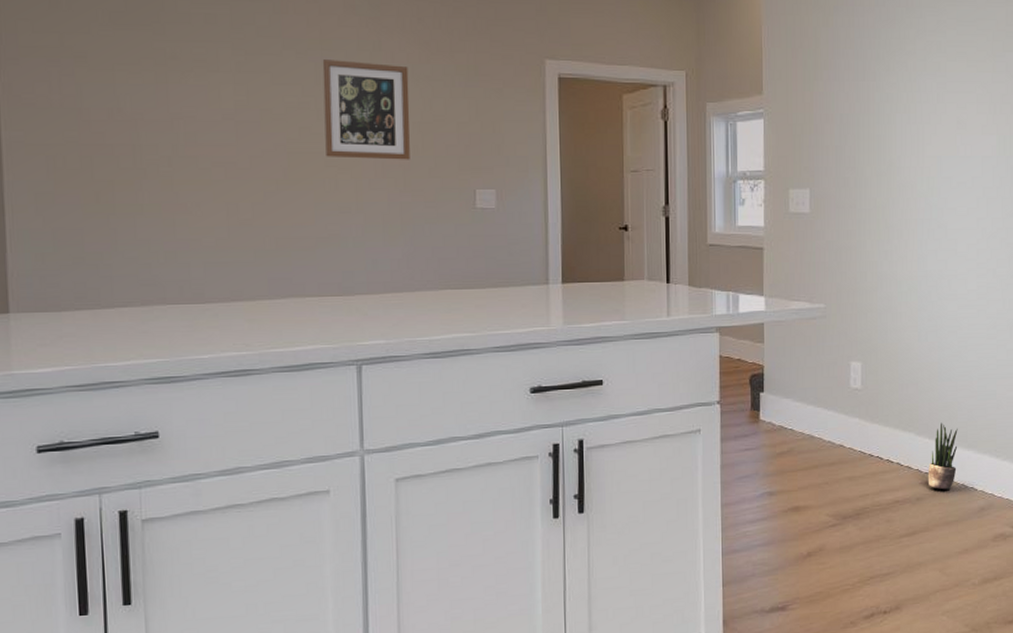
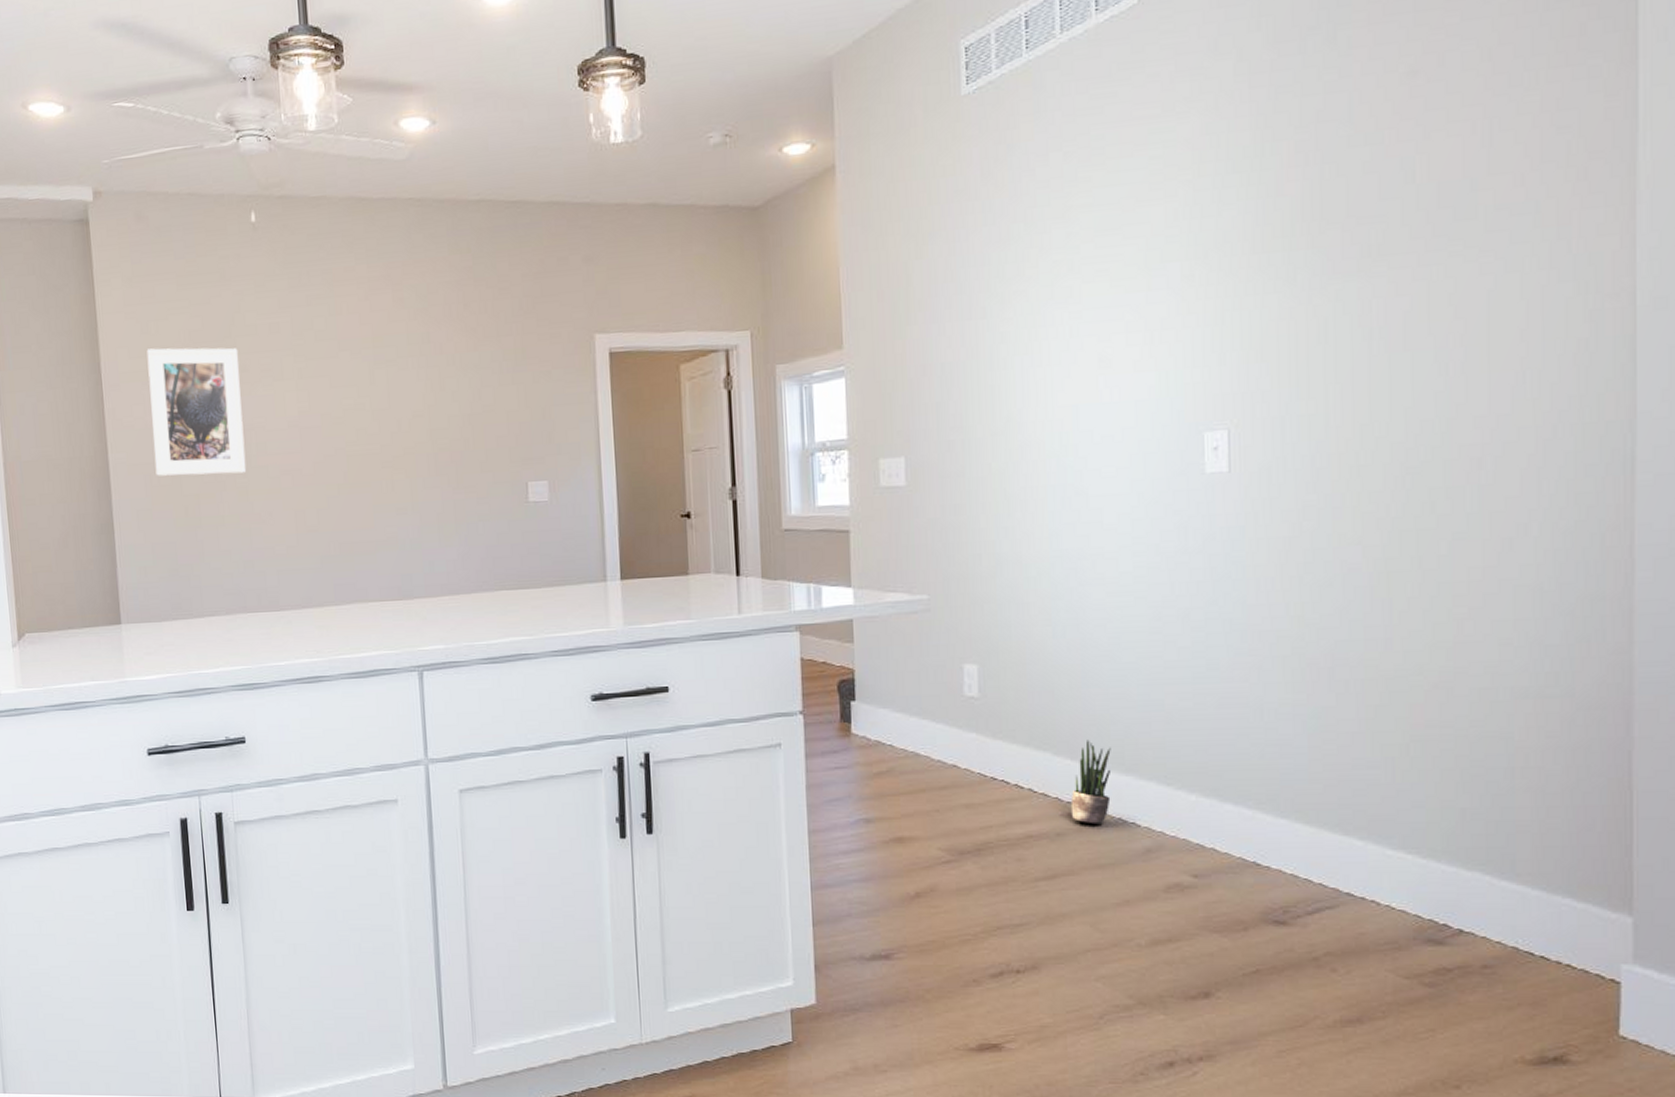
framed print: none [55,24,172,162] -> present [146,347,247,476]
wall art: present [322,59,410,160] -> none [375,356,462,458]

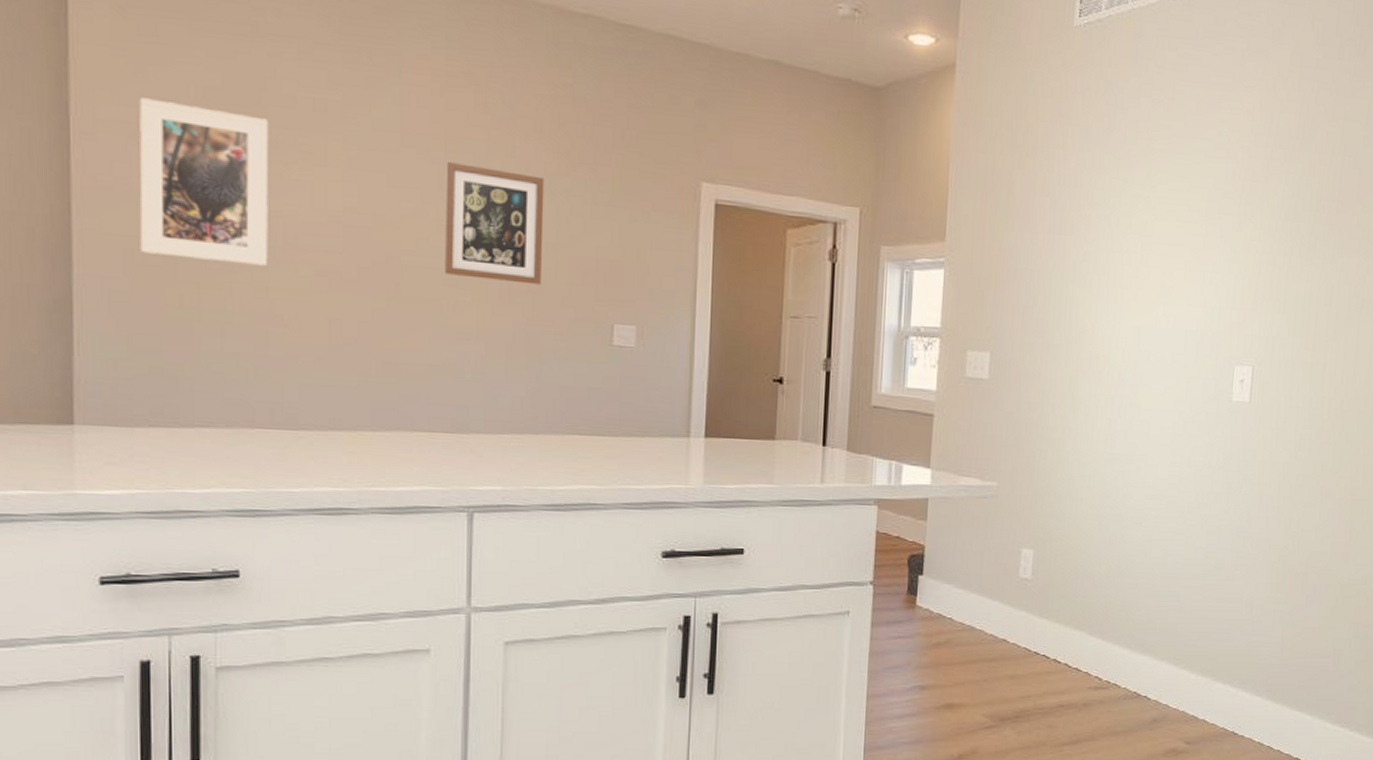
wall art: none [375,356,462,458] -> present [445,162,545,285]
potted plant: present [1070,740,1112,825] -> none [1097,623,1135,697]

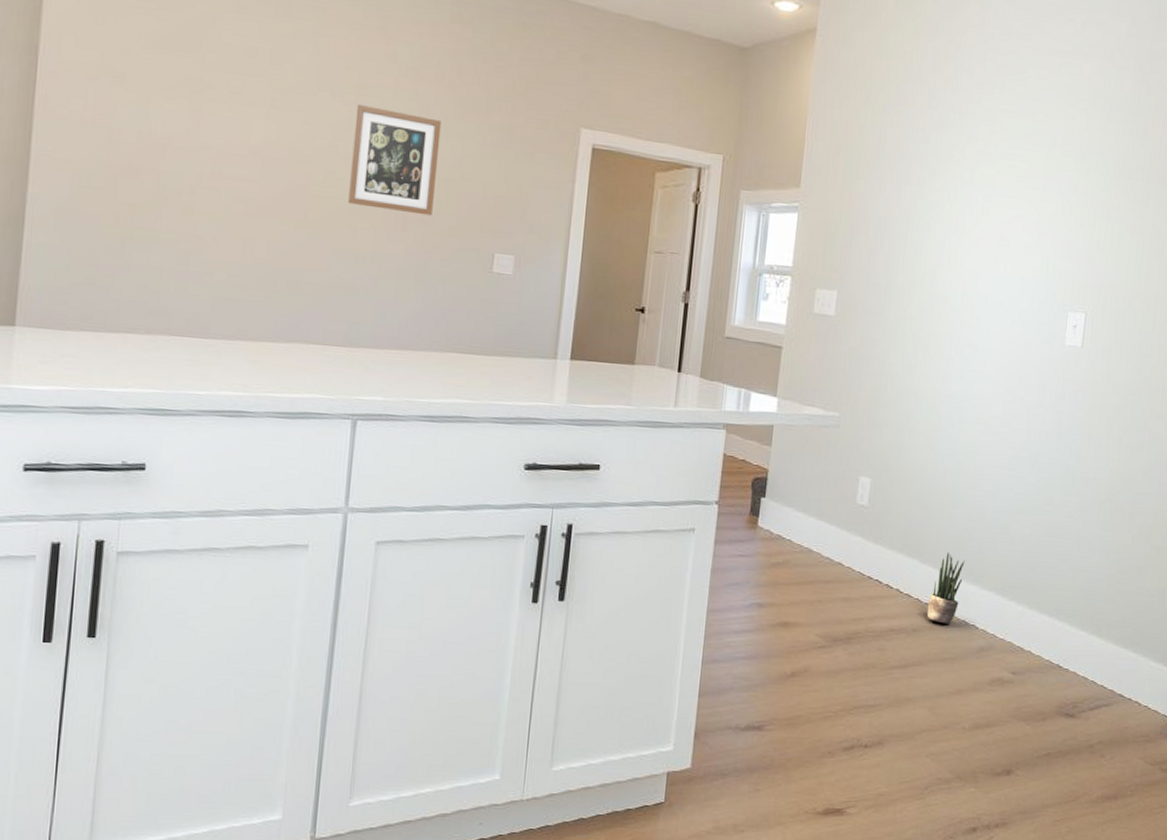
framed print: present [139,97,269,266] -> none [86,42,207,191]
potted plant: none [1097,623,1135,697] -> present [927,552,965,624]

